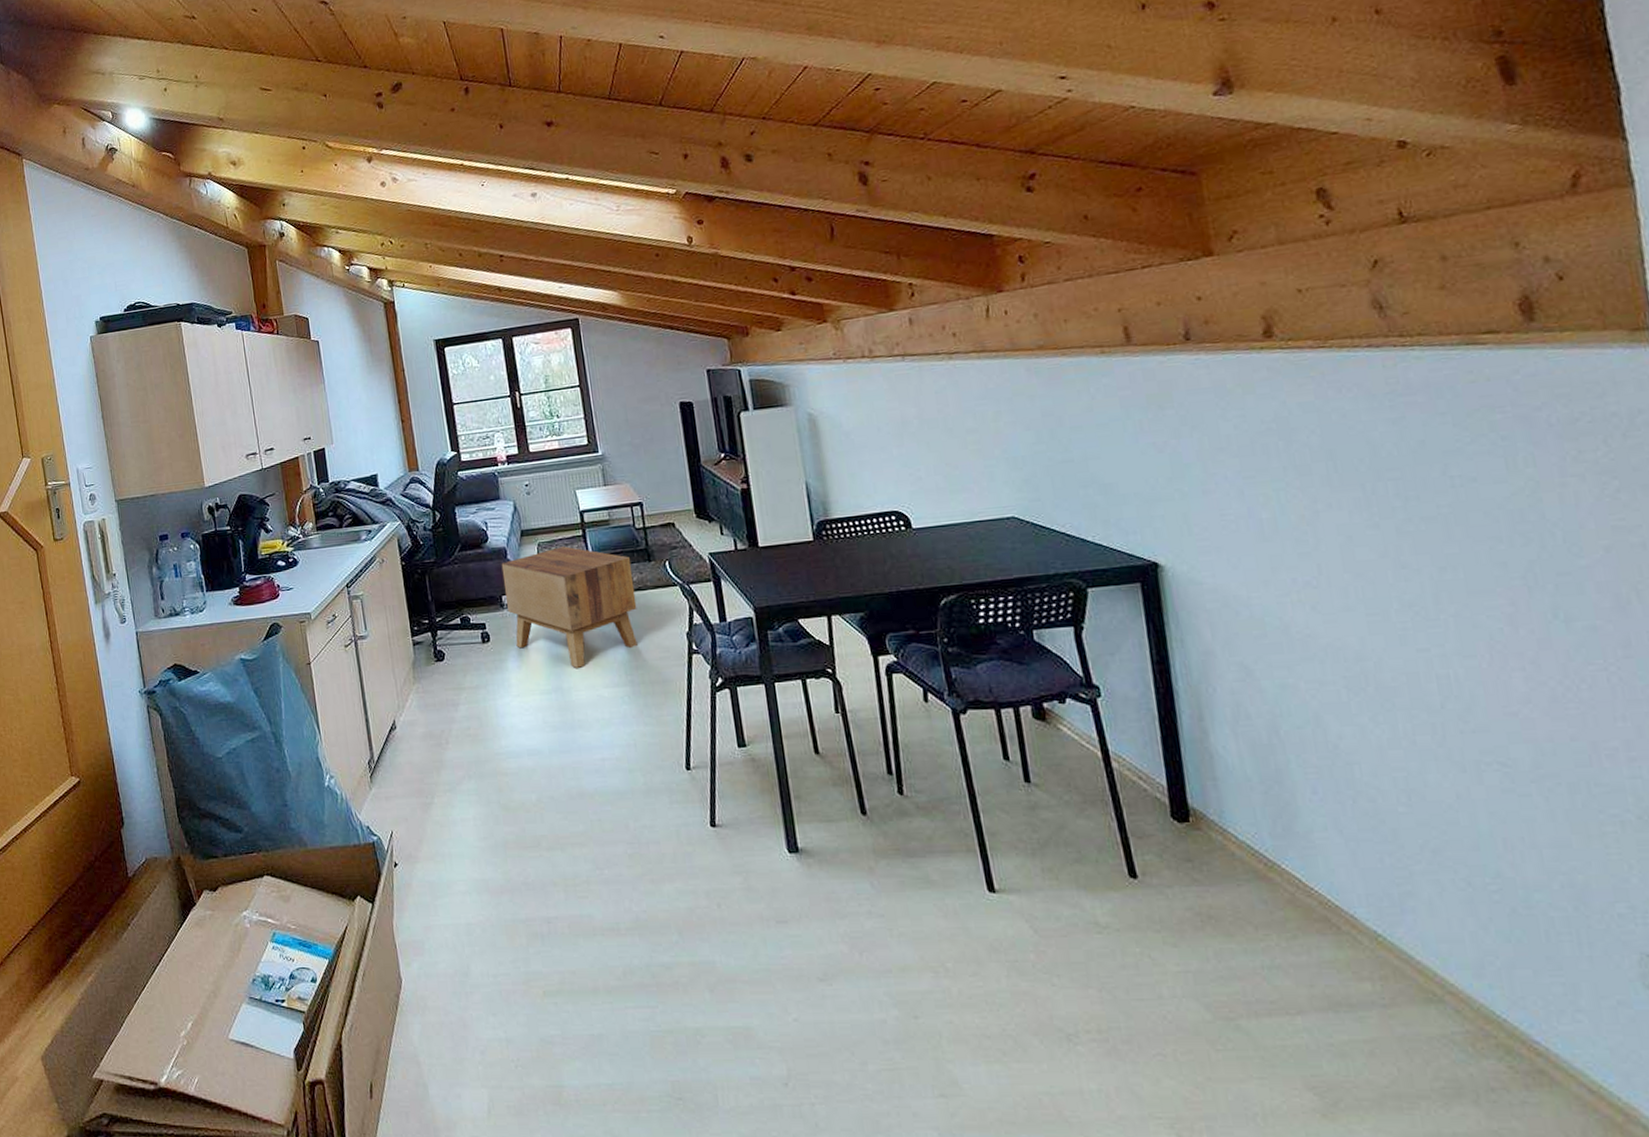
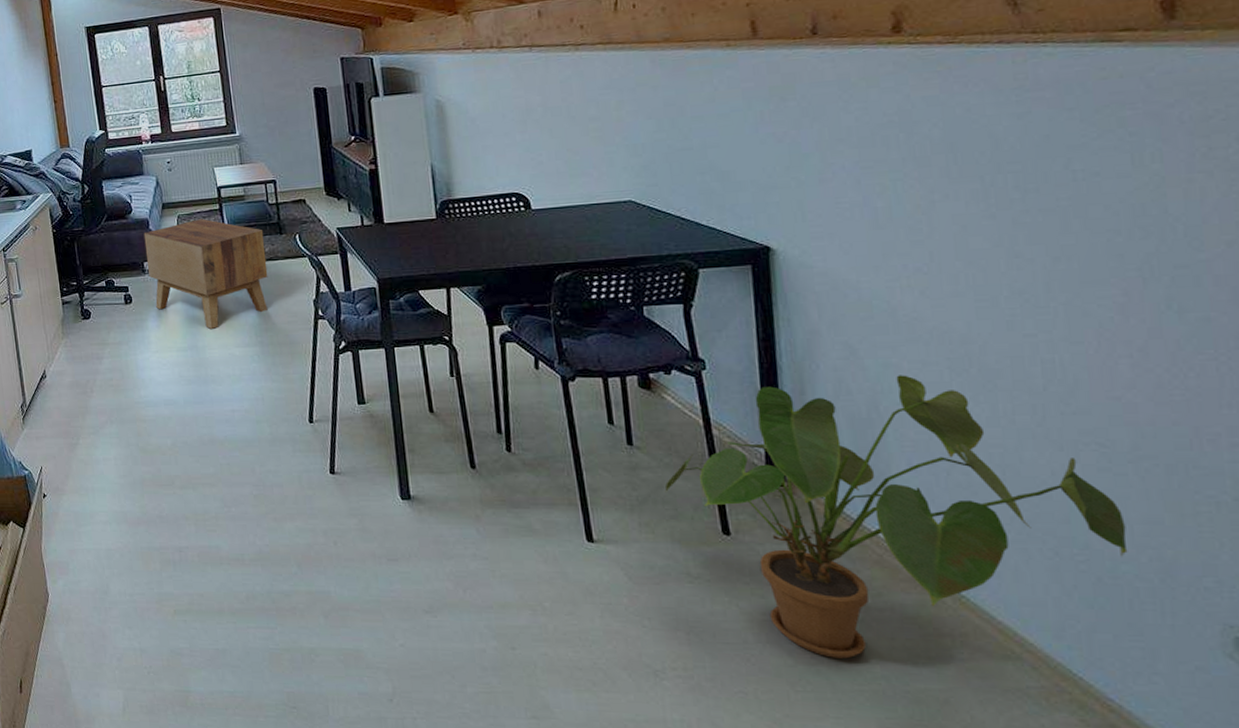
house plant: none [1066,696,1540,1011] -> present [665,375,1128,659]

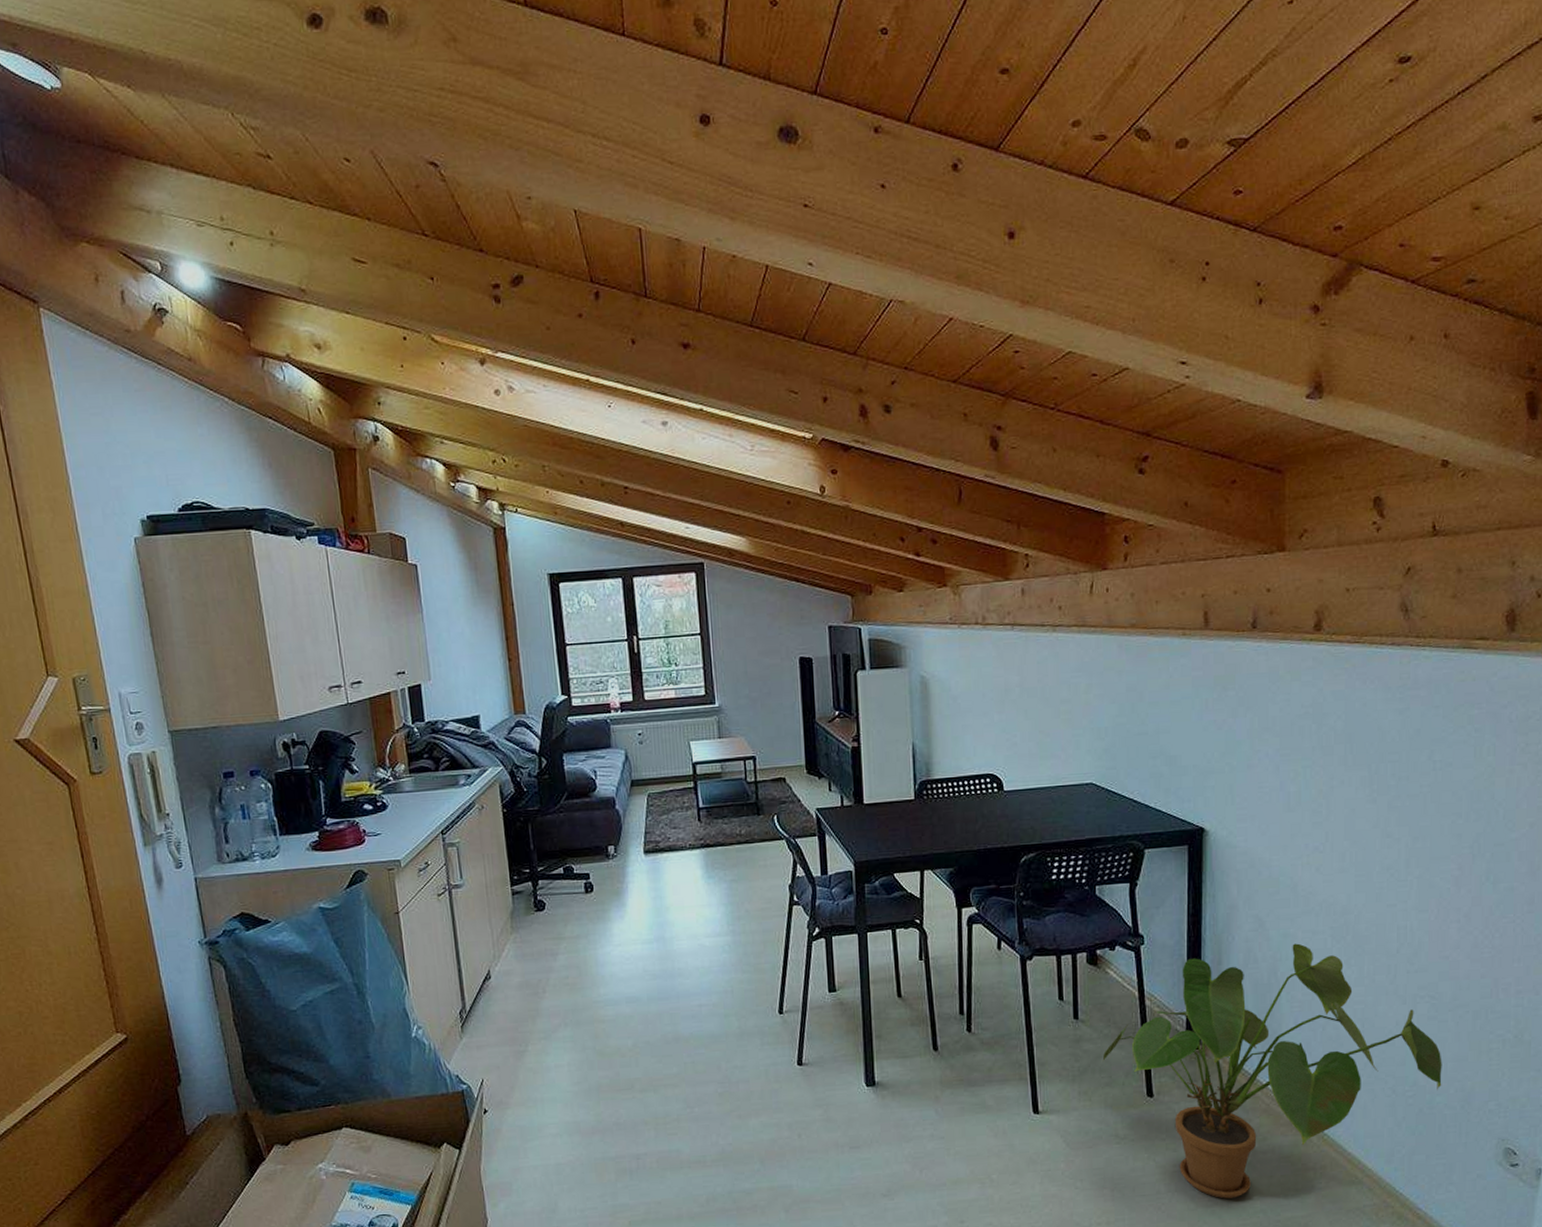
side table: present [143,219,268,329] -> none [609,798,743,918]

